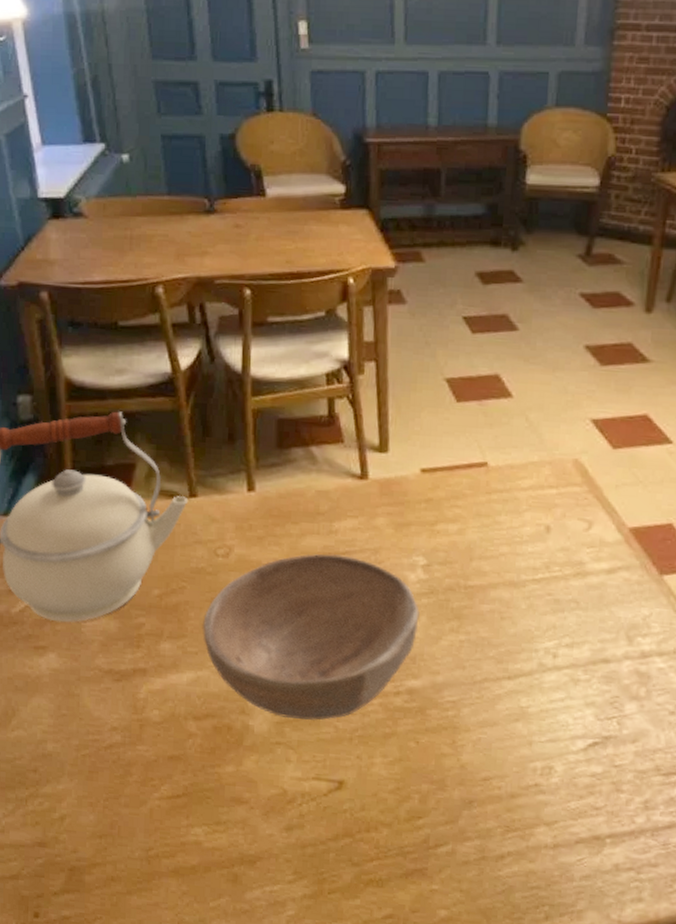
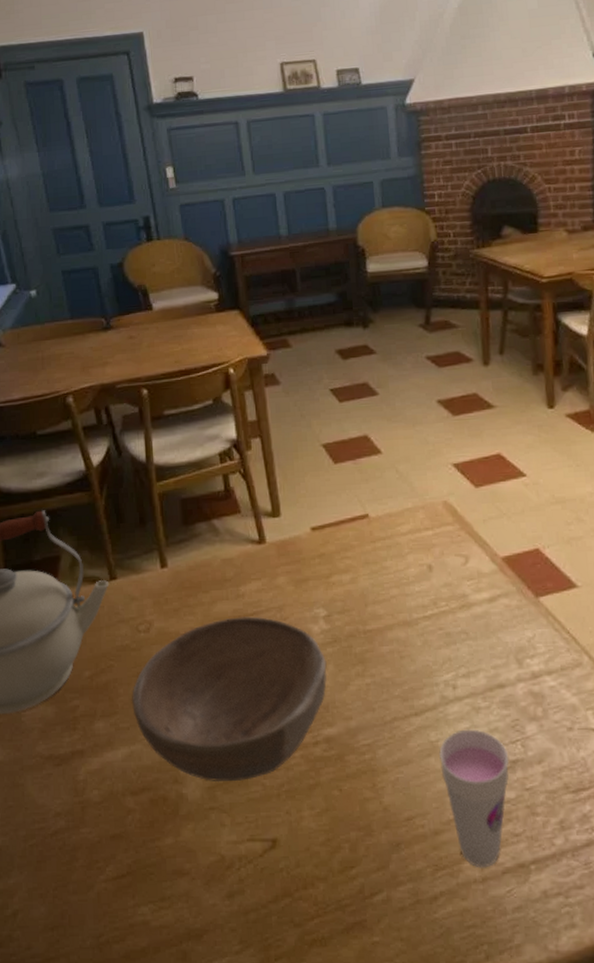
cup: none [526,699,602,836] -> present [439,729,510,868]

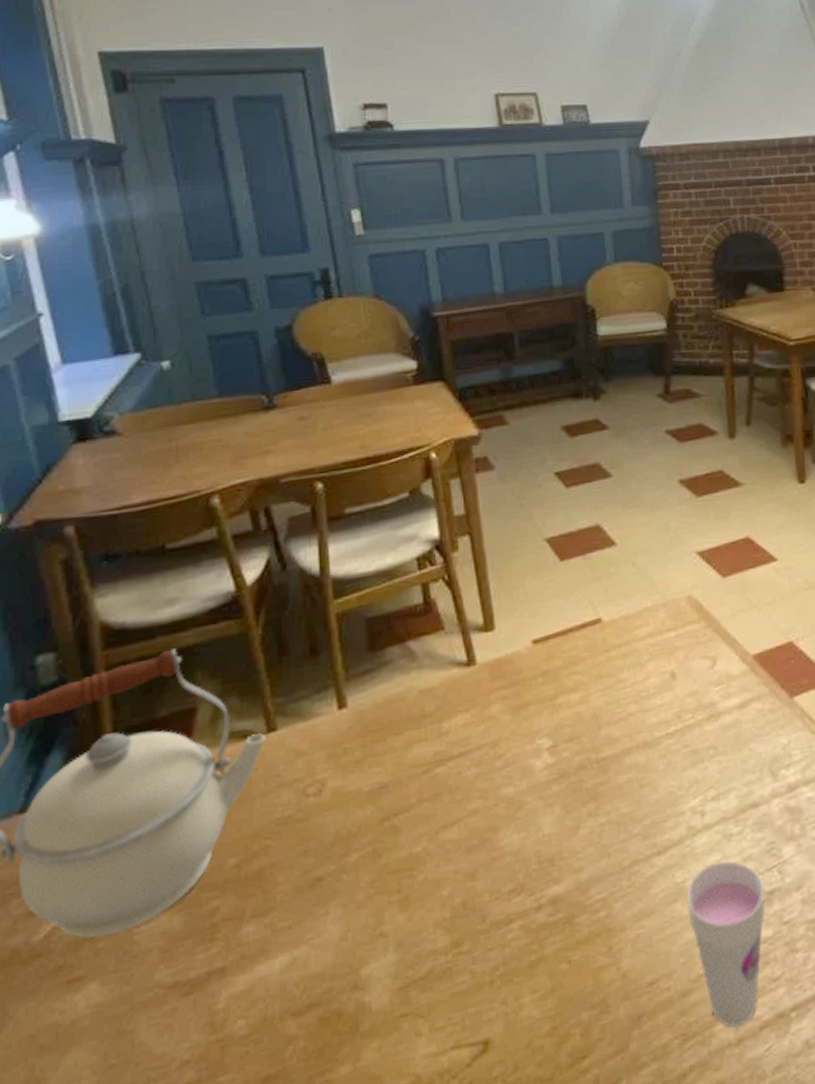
bowl: present [131,616,327,783] -> none [294,757,553,981]

